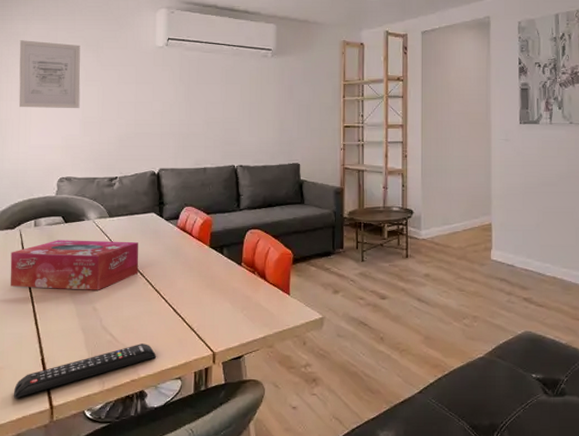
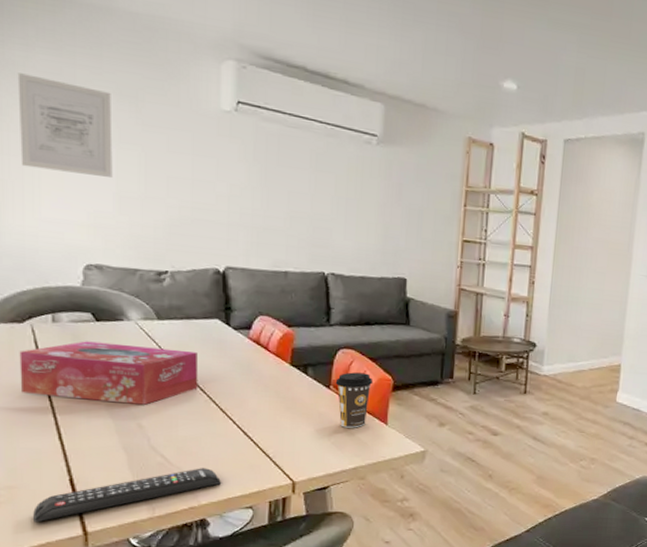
coffee cup: none [245,249,277,300] -> present [335,372,373,428]

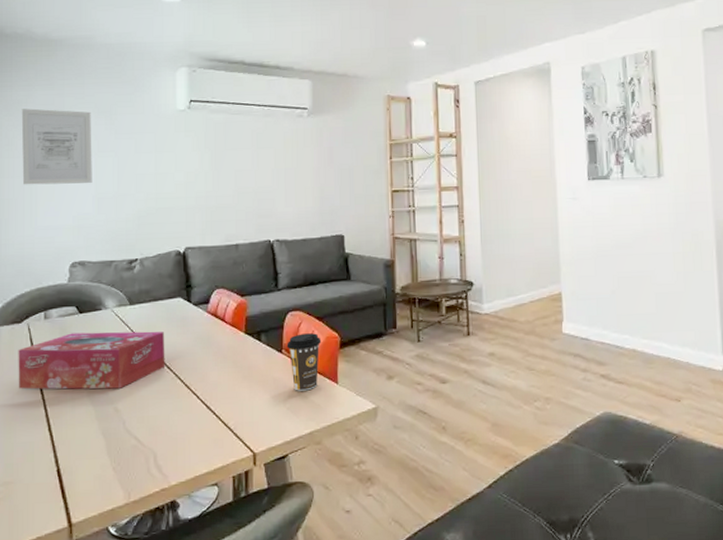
remote control: present [33,468,222,523] -> none [26,447,189,517]

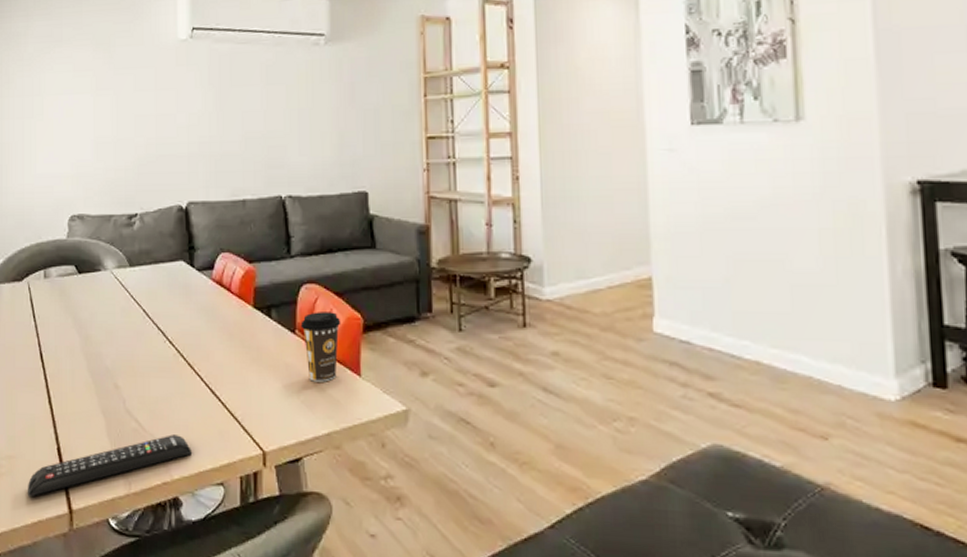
tissue box: present [18,331,165,390] -> none [19,295,167,362]
wall art: present [21,108,92,185] -> none [20,41,91,128]
remote control: none [26,447,189,517] -> present [28,434,193,497]

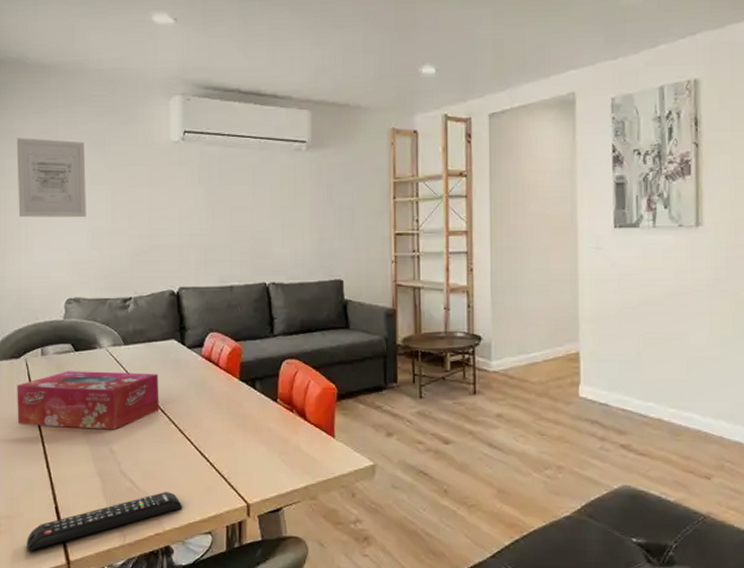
tissue box: none [19,295,167,362] -> present [17,371,160,430]
wall art: none [20,41,91,128] -> present [16,138,87,218]
coffee cup: present [300,312,341,382] -> none [282,383,318,443]

